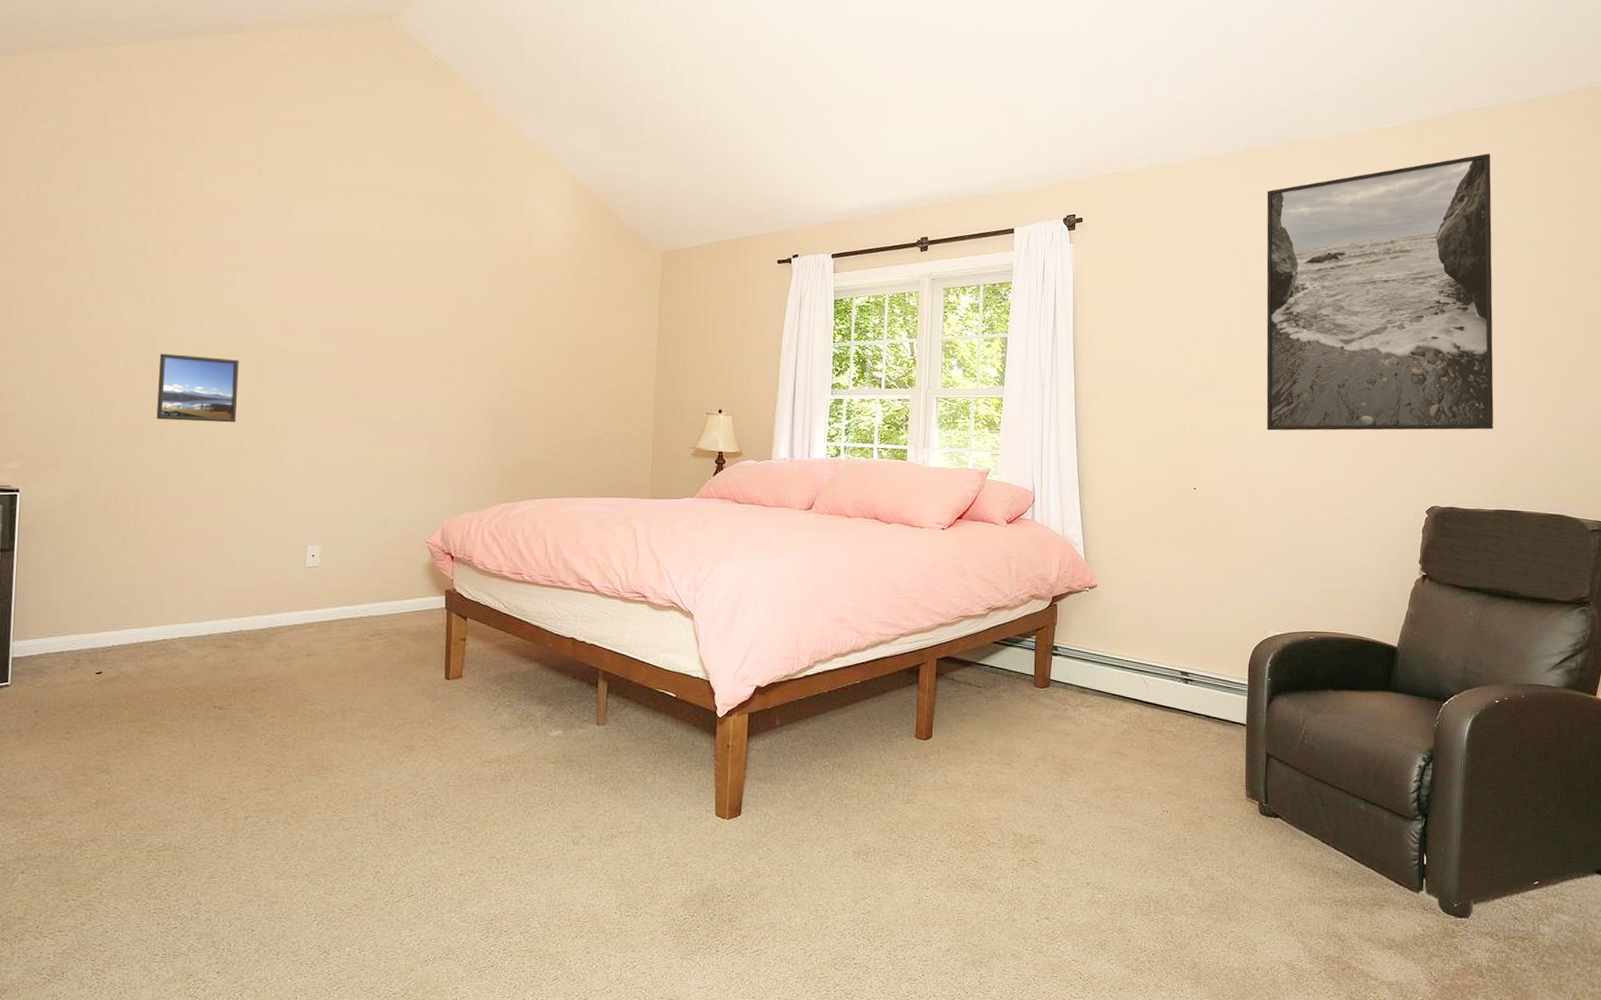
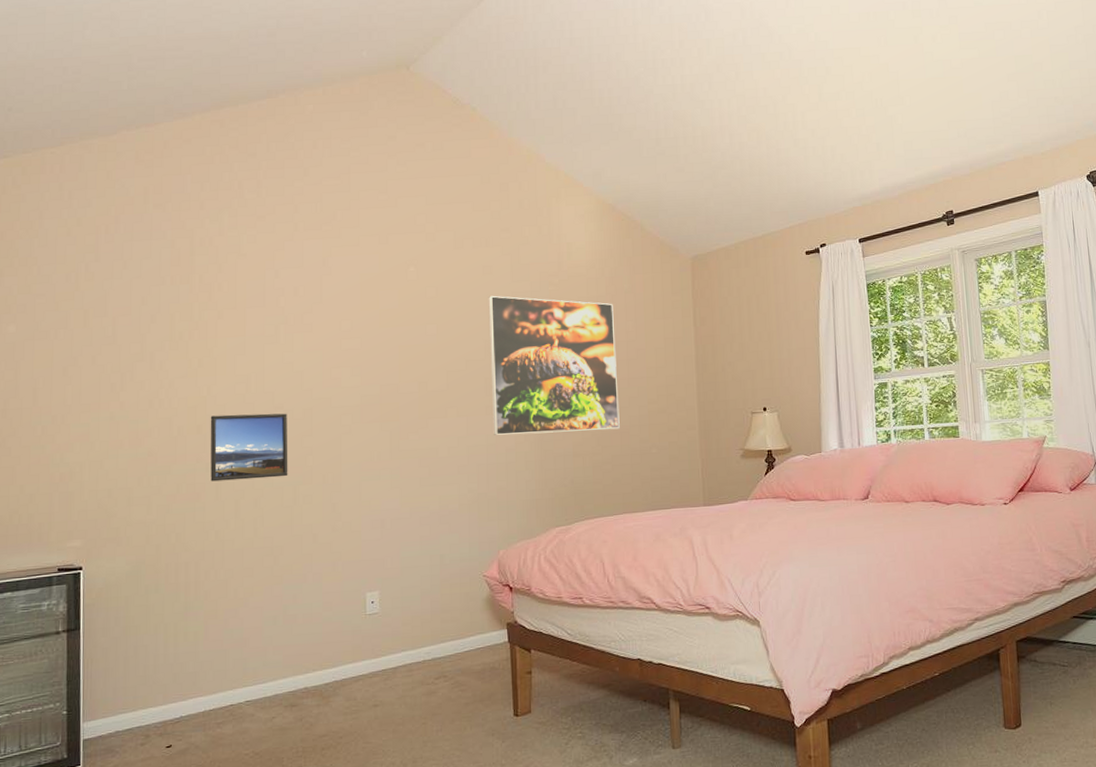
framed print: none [447,266,580,414] -> present [488,295,620,436]

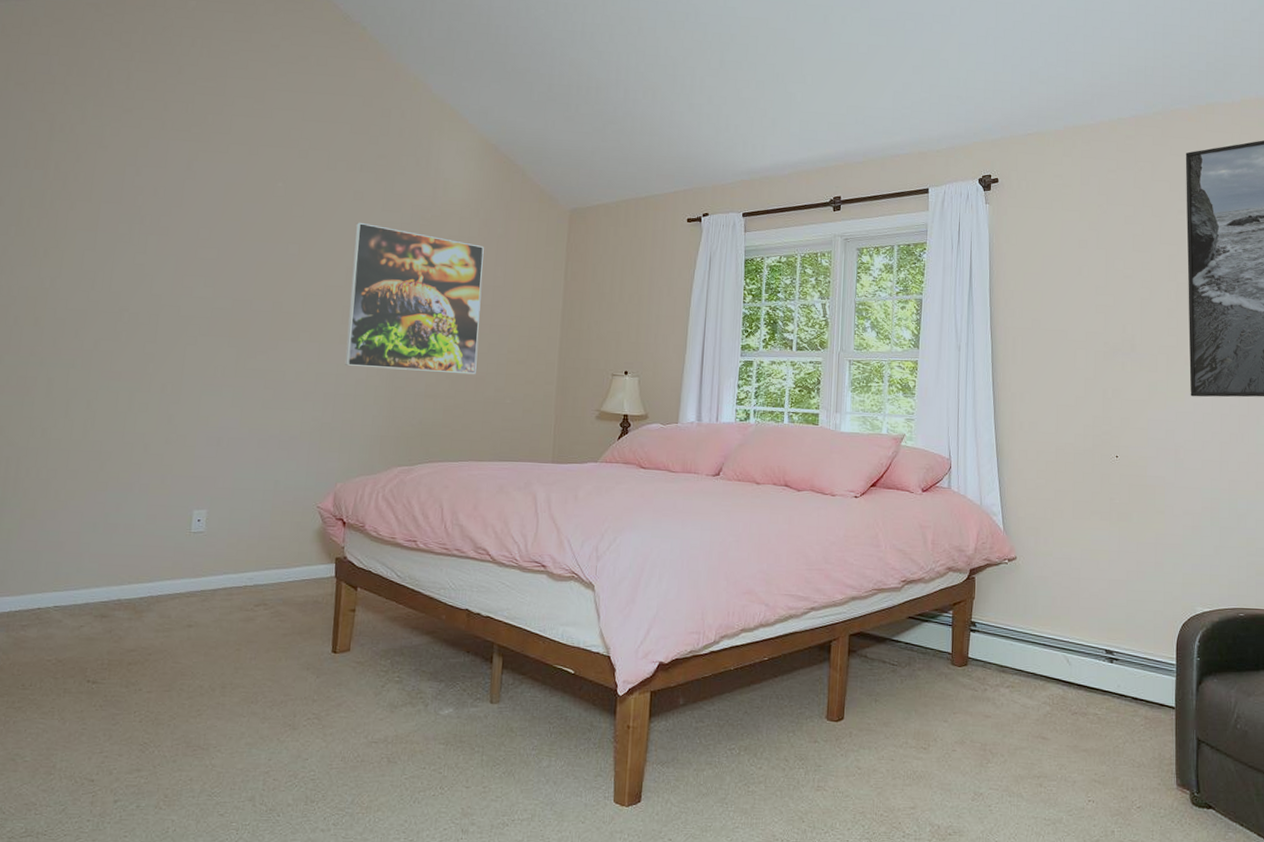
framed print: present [210,413,288,482] -> none [43,309,132,381]

